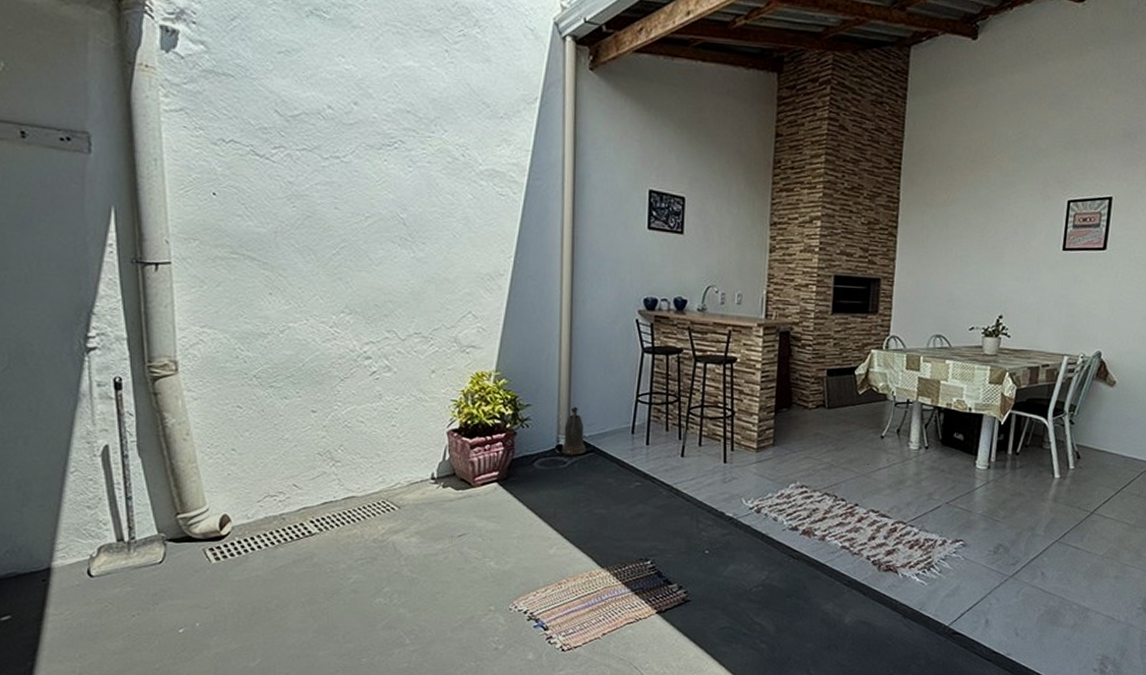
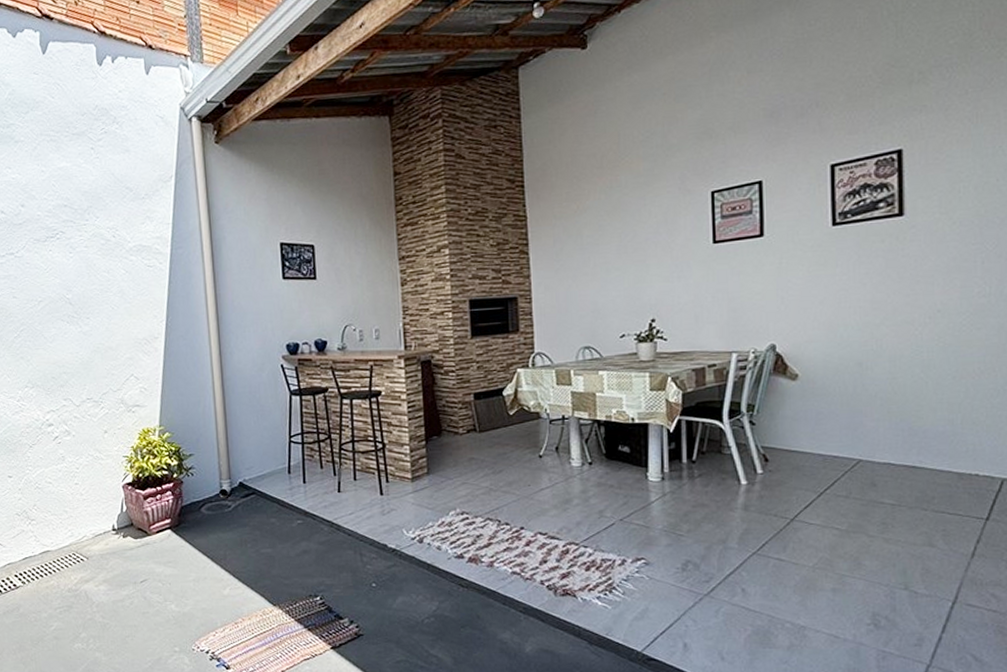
watering can: present [562,406,586,456] -> none [225,452,248,499]

